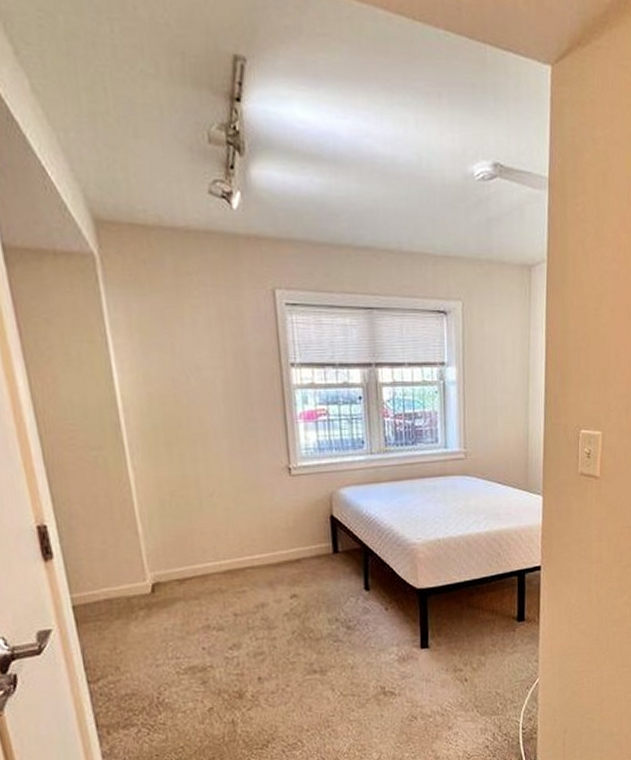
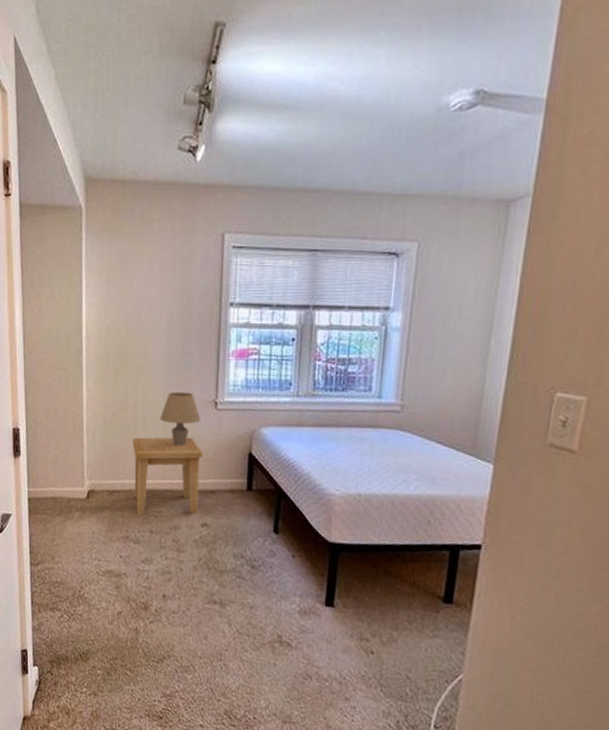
side table: none [200,508,285,600] -> present [133,437,204,516]
table lamp: none [228,460,276,519] -> present [160,391,201,446]

